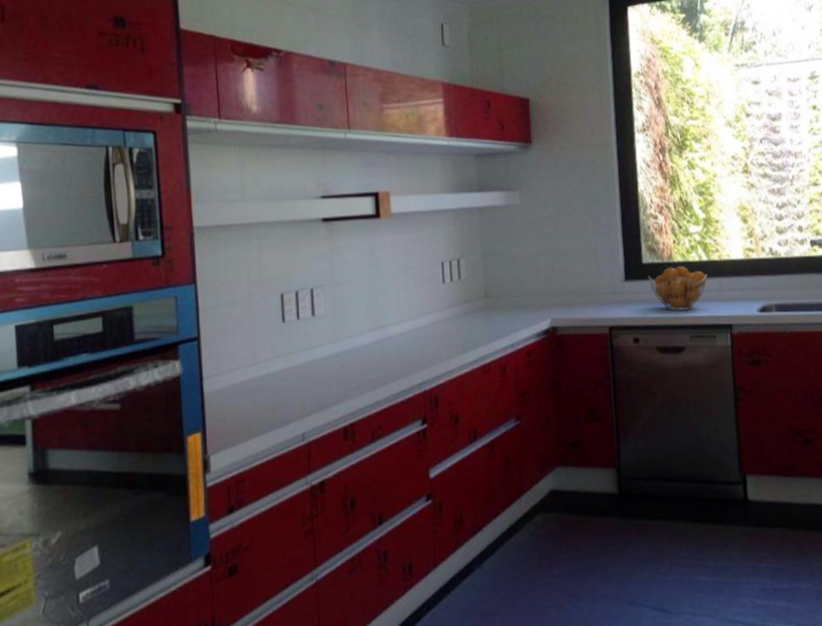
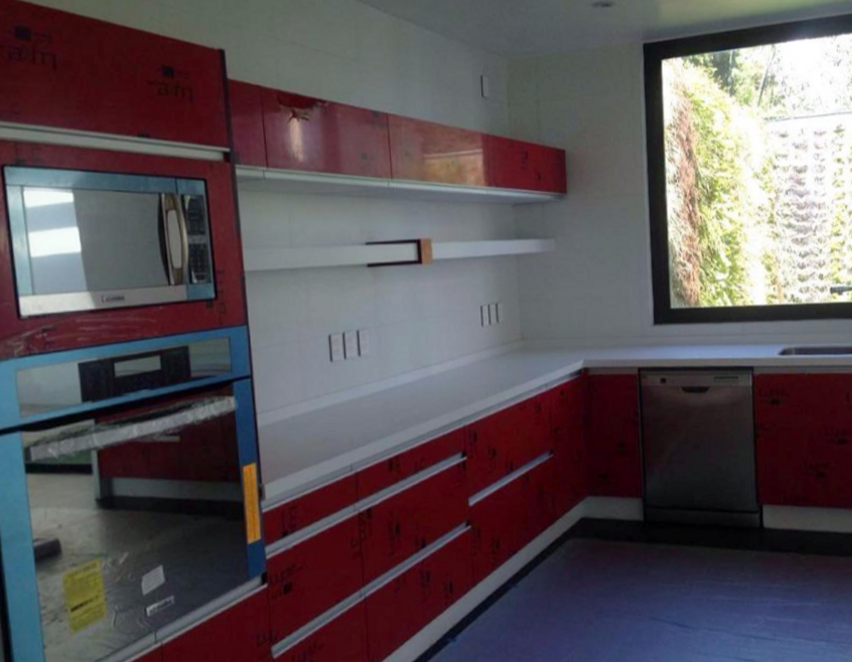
fruit basket: present [648,265,708,311] -> none [675,310,732,353]

